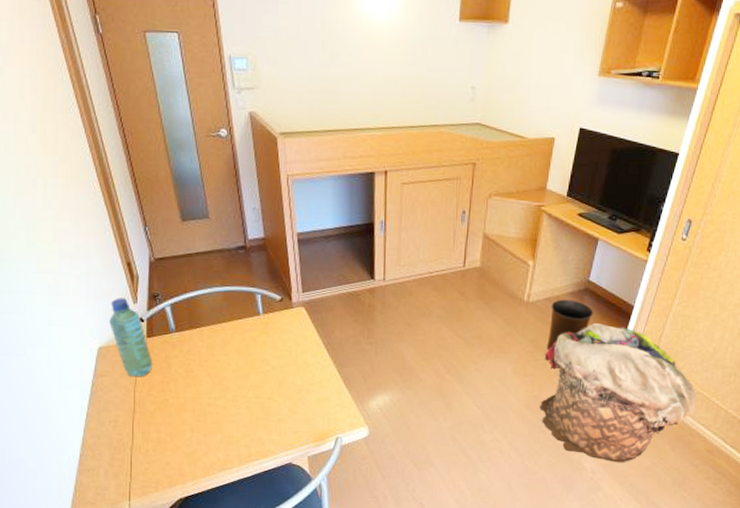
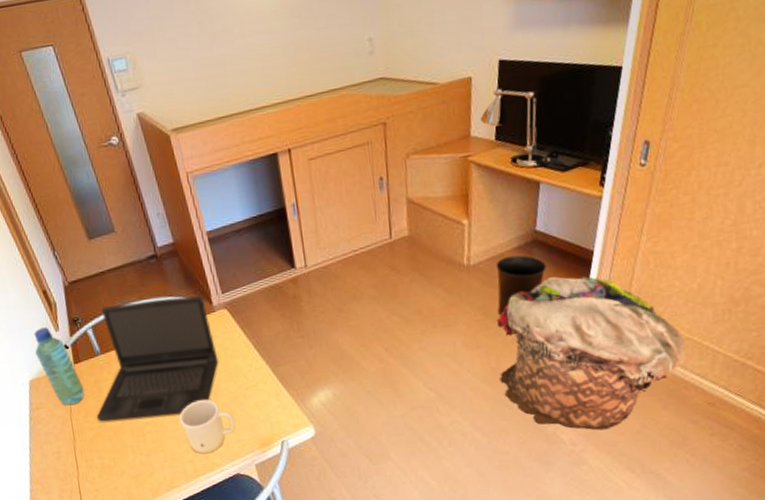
laptop: none [160,286,289,400] -> present [96,296,218,422]
mug: none [242,389,295,441] -> present [179,399,235,454]
desk lamp: none [556,152,610,227] -> present [480,87,550,169]

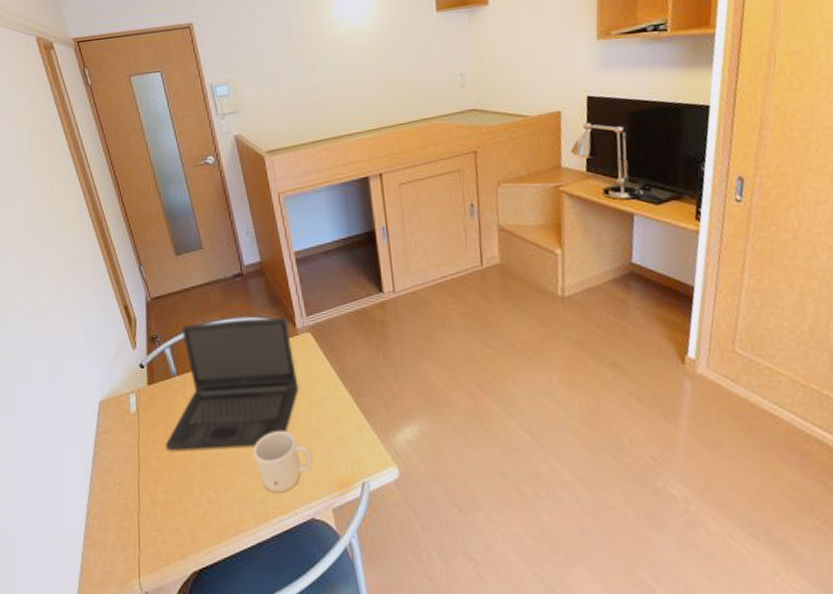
water bottle: present [33,327,85,406] -> none [109,344,156,431]
waste bin: present [495,255,547,316] -> none [591,288,646,352]
laundry basket: present [496,276,686,430] -> none [594,312,805,487]

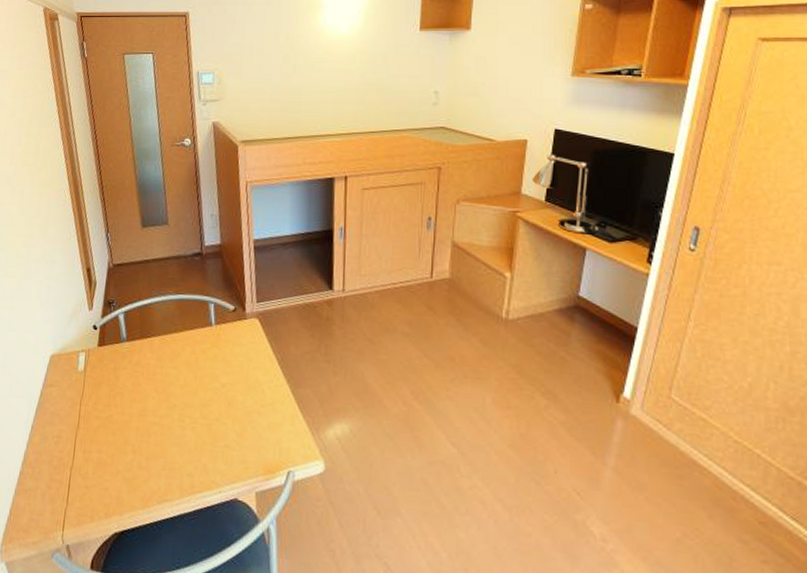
laptop: present [165,318,299,451] -> none [105,293,240,420]
mug: present [253,431,313,494] -> none [187,409,244,470]

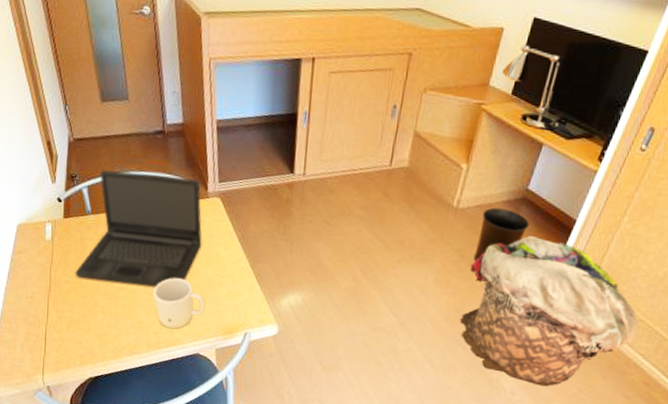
laptop: none [105,293,240,420] -> present [75,169,202,287]
mug: none [187,409,244,470] -> present [153,278,205,329]
laundry basket: none [528,347,735,531] -> present [460,236,638,387]
waste bin: none [533,317,587,378] -> present [474,207,530,262]

